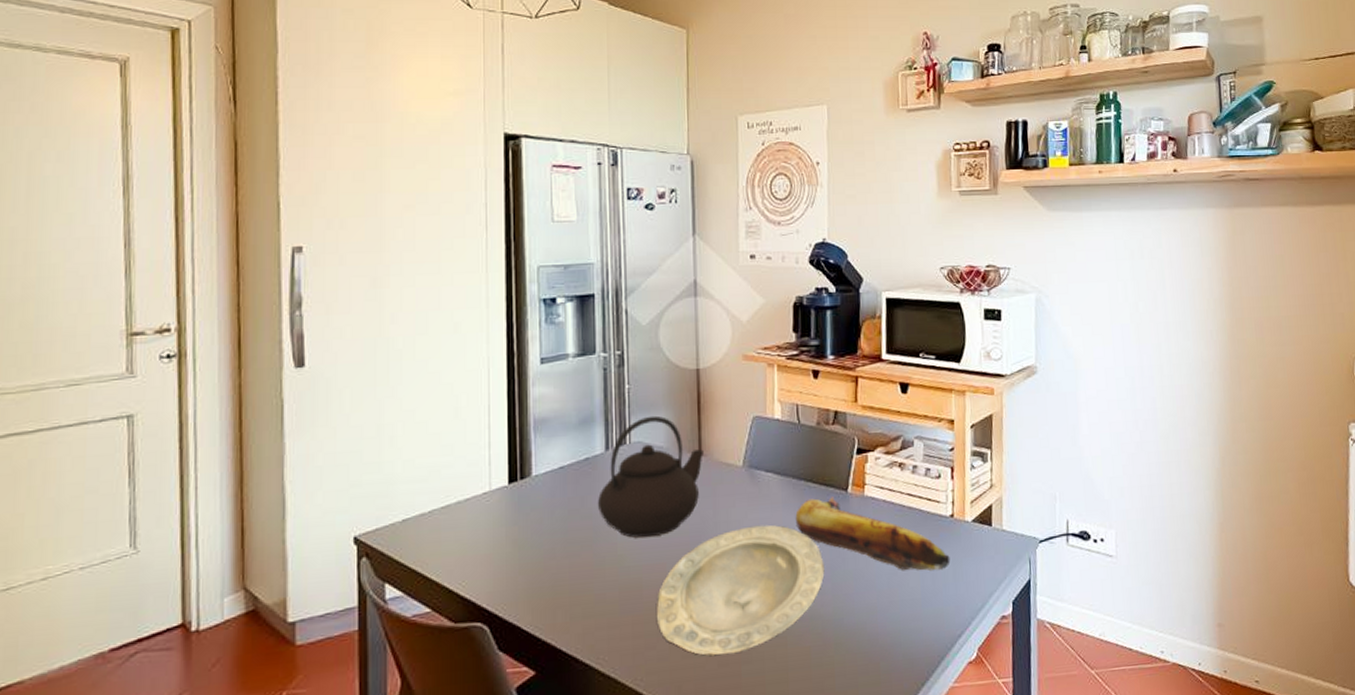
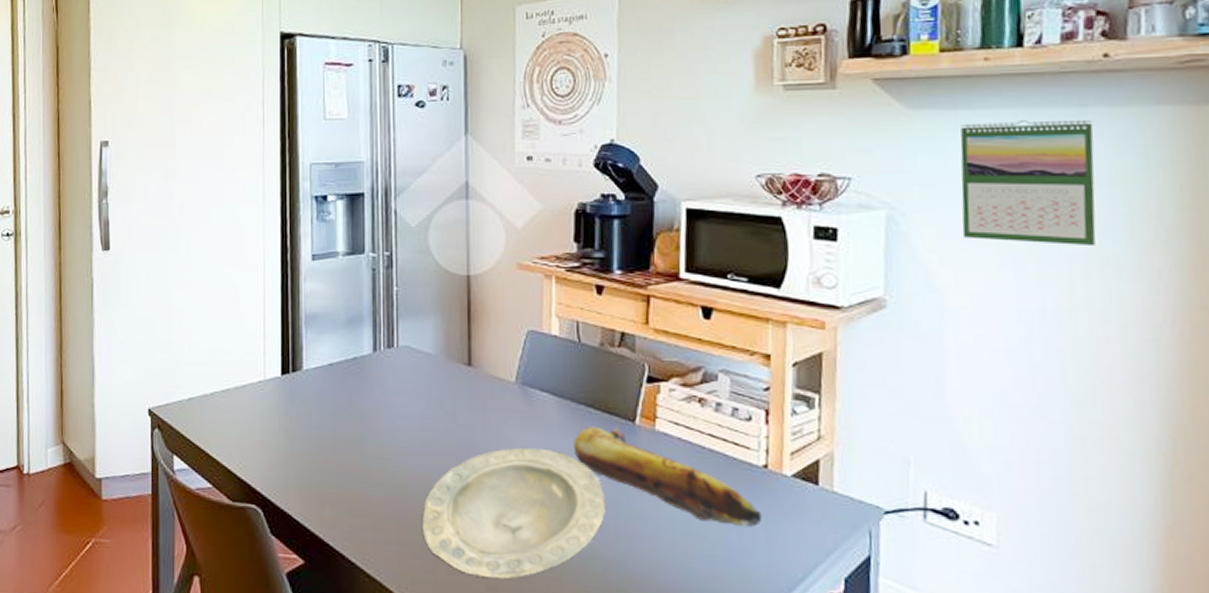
teapot: present [598,415,703,538] -> none [366,320,473,445]
calendar: none [1084,219,1173,316] -> present [960,119,1096,247]

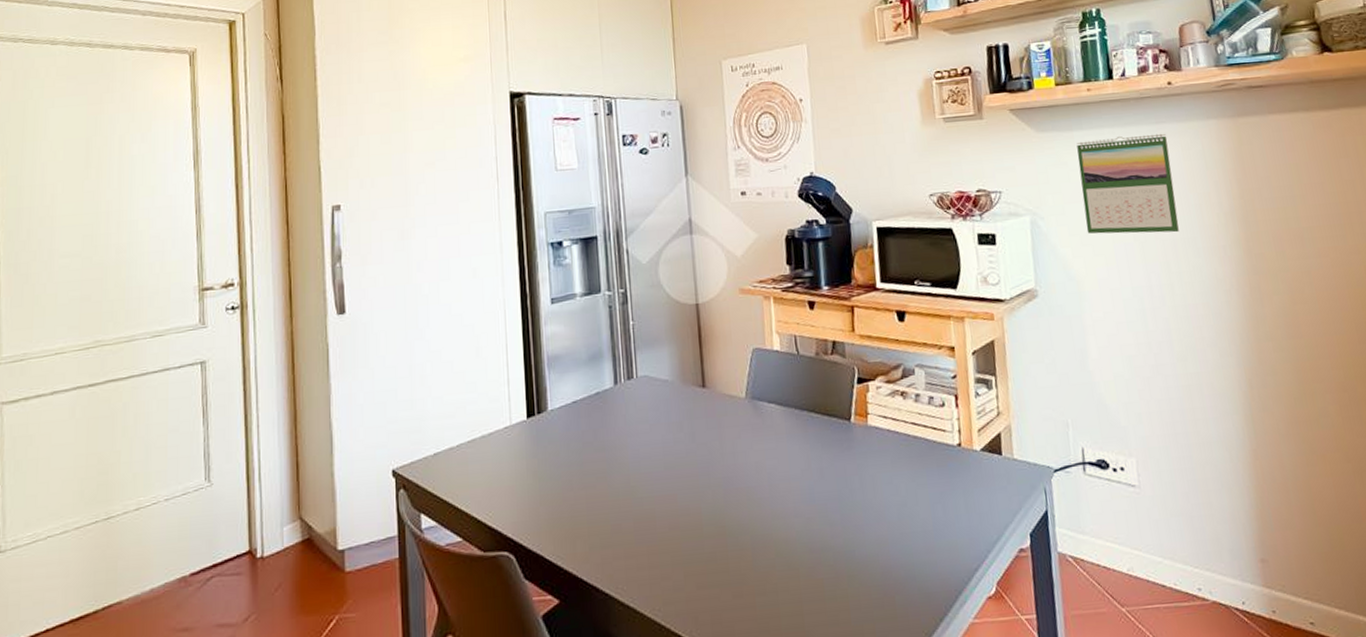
plate: present [421,447,606,579] -> none [669,455,833,587]
banana: present [573,426,762,526] -> none [800,427,961,502]

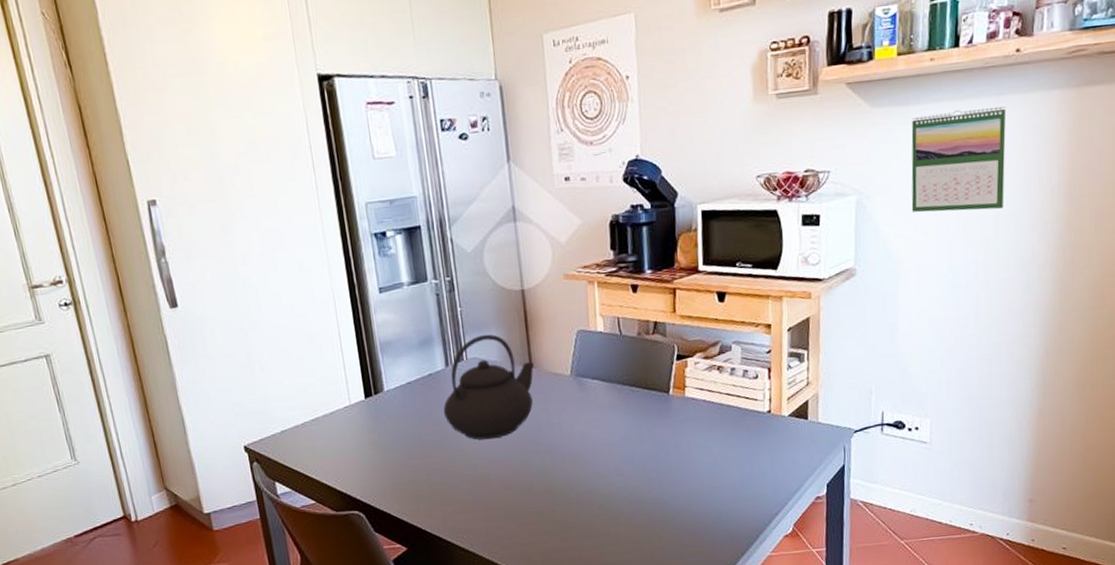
teapot: none [610,350,707,470] -> present [444,334,534,440]

